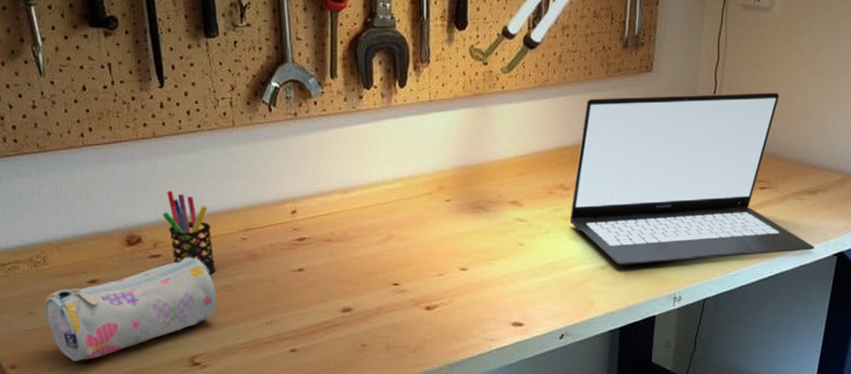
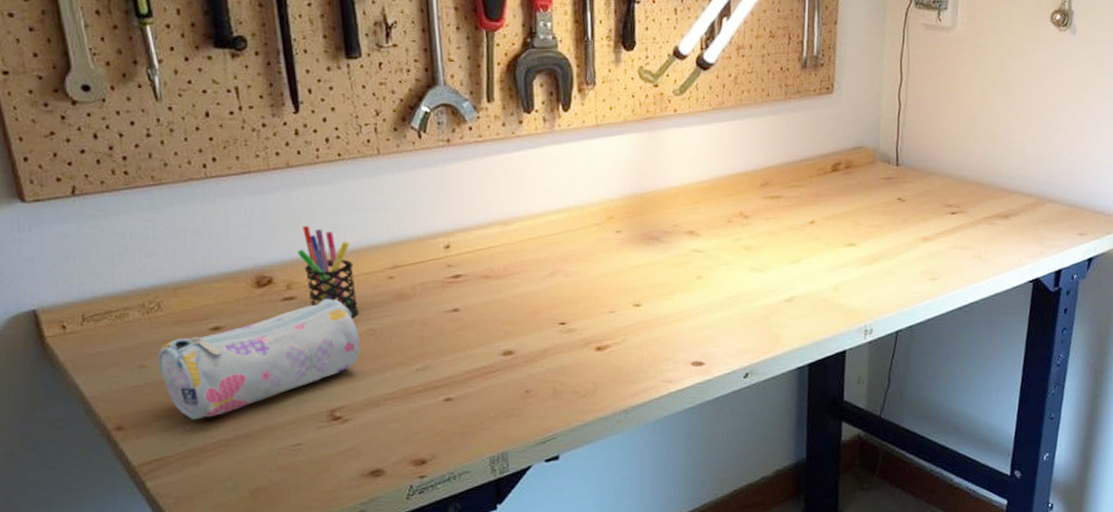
laptop: present [569,92,815,265] -> none [750,114,1010,297]

